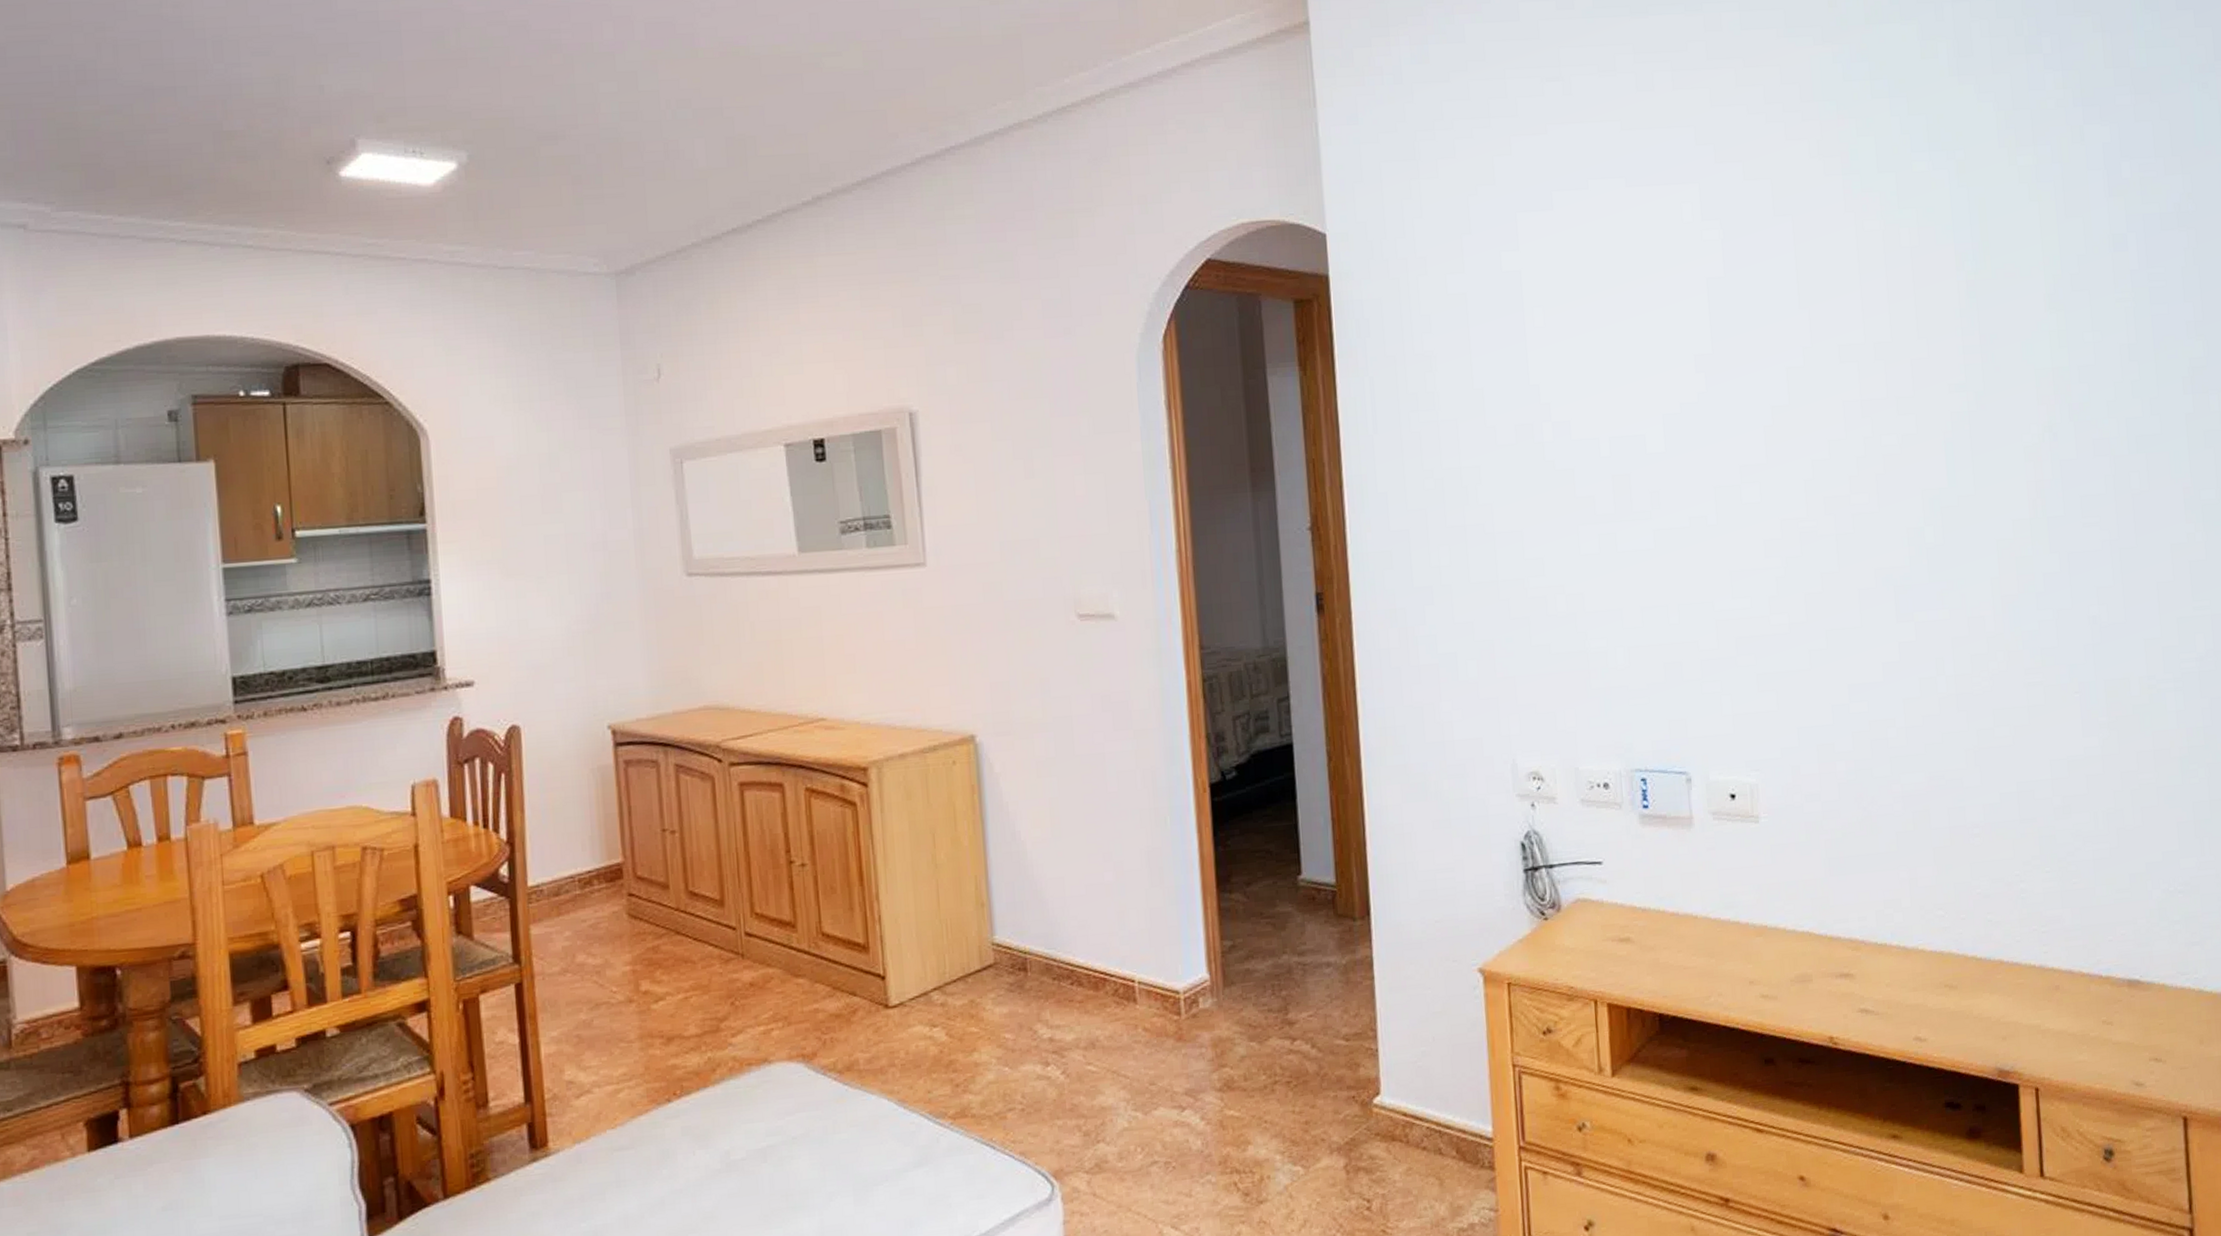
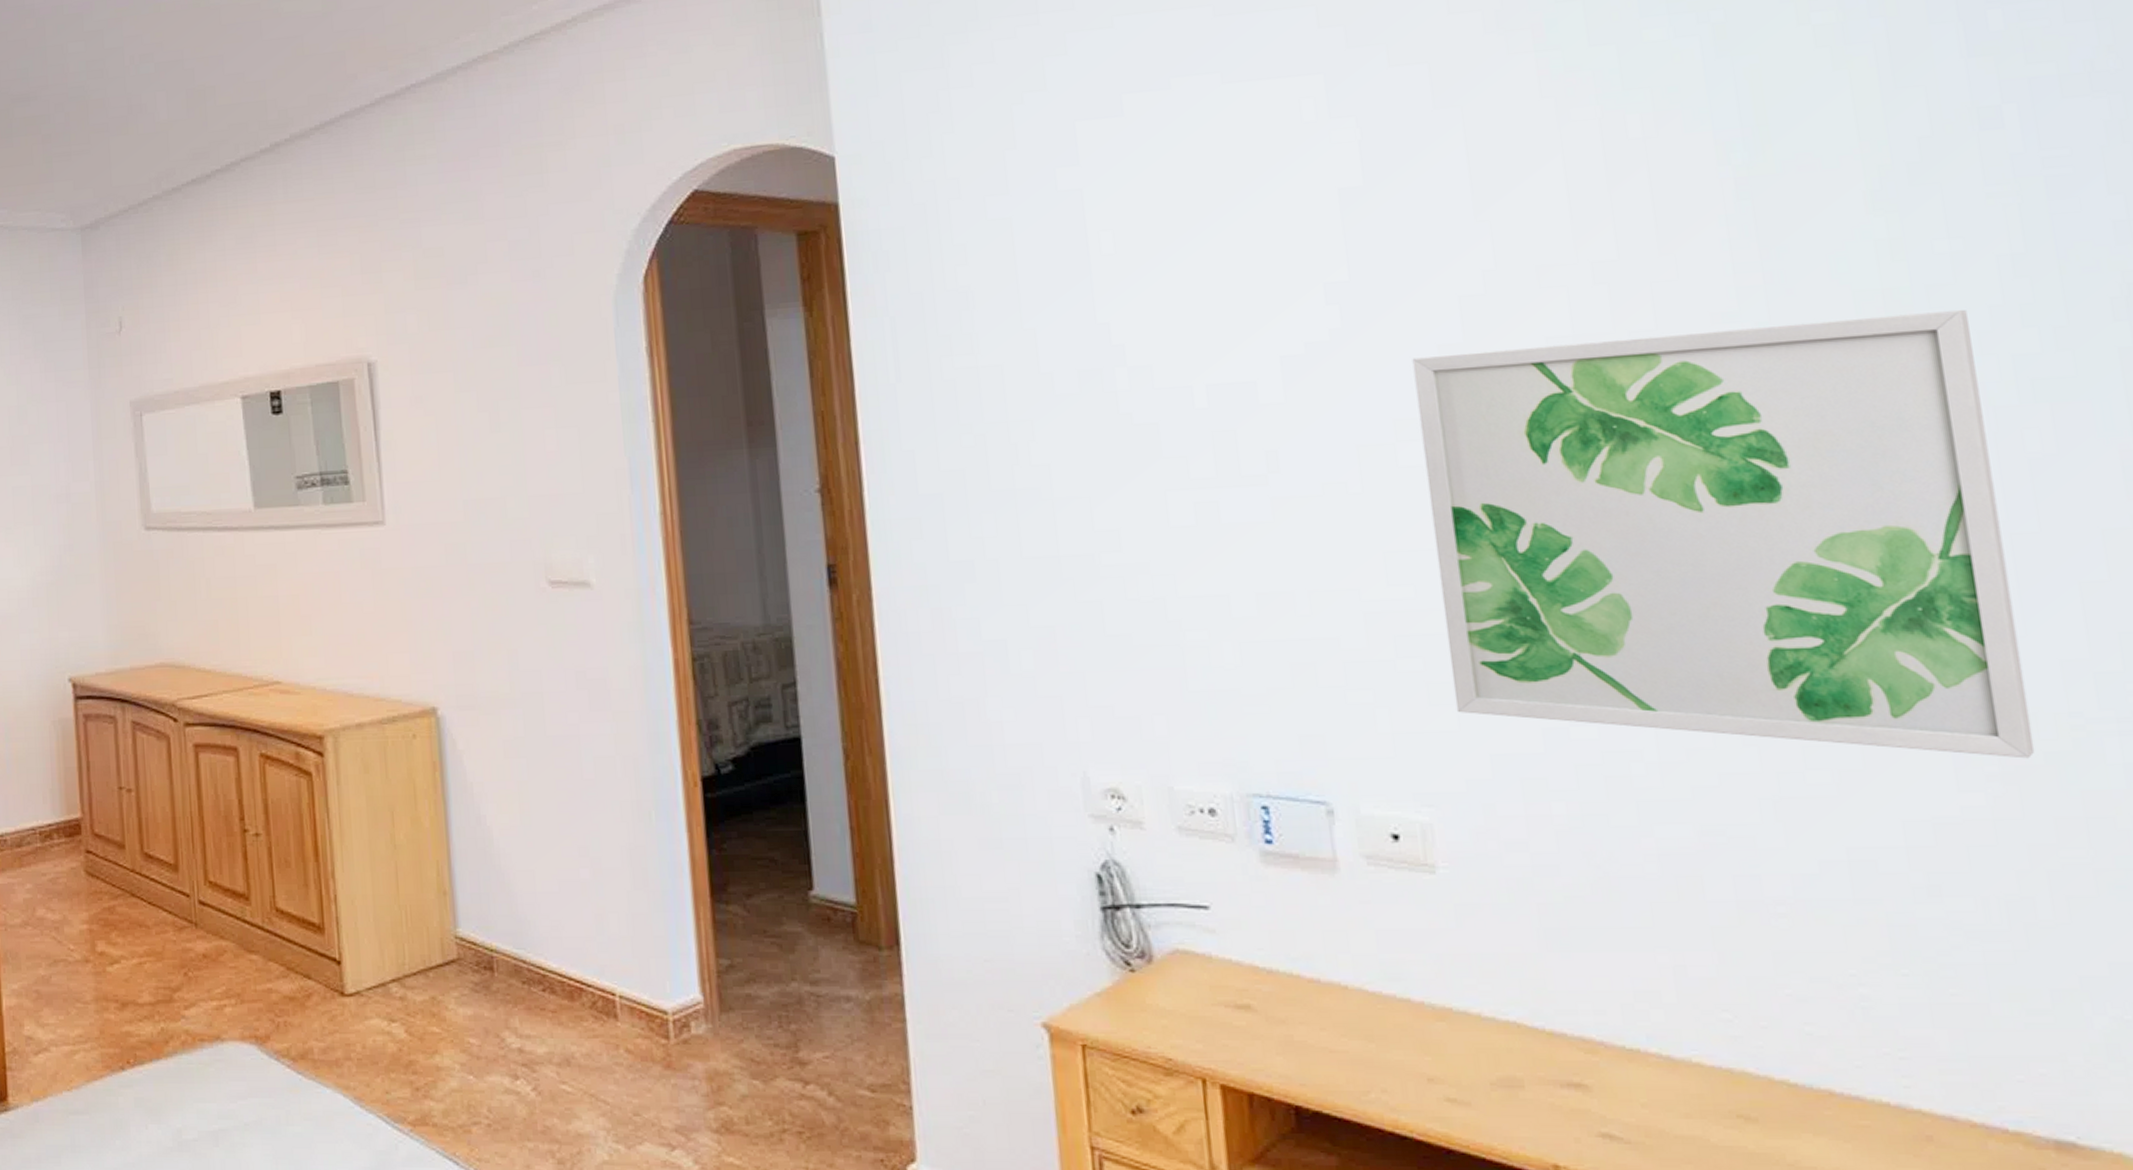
wall art: none [1754,384,2128,711] -> present [1412,309,2035,759]

